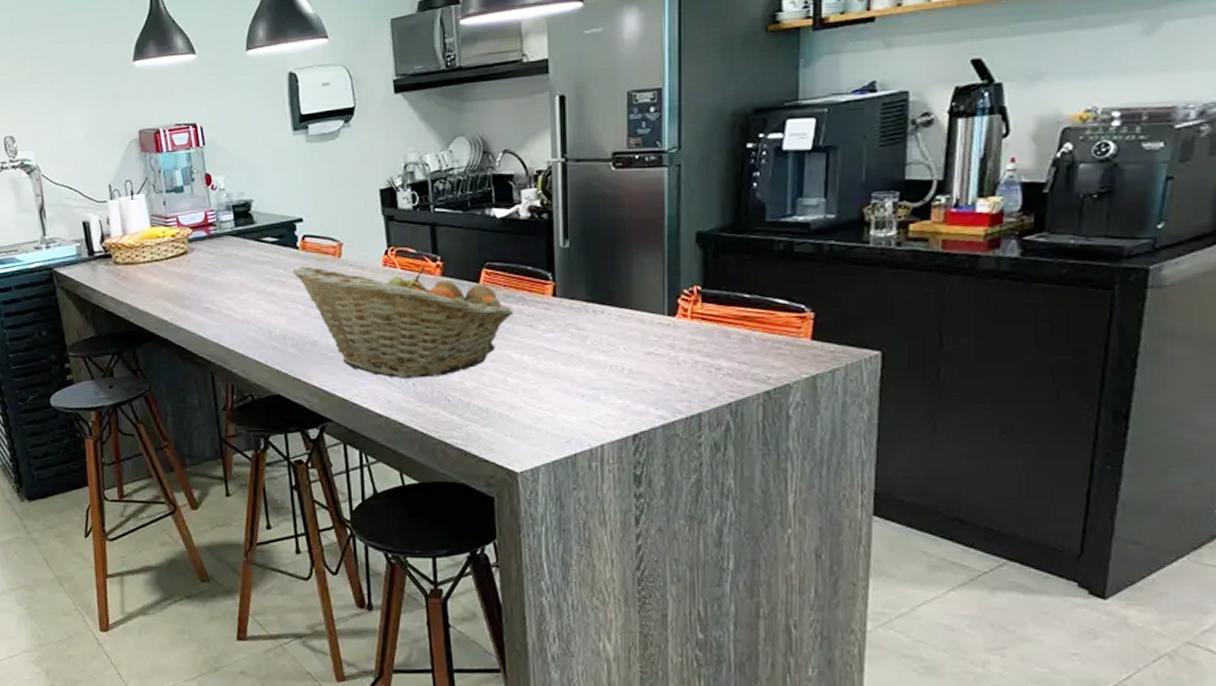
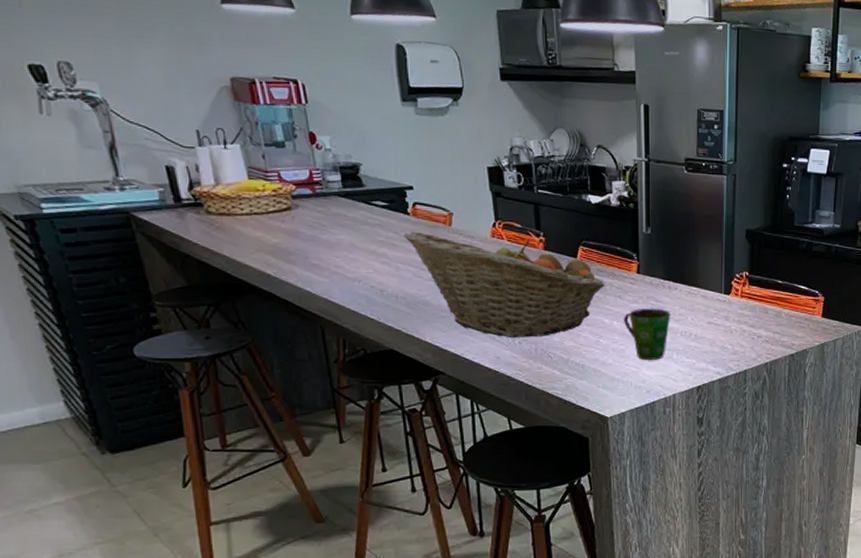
cup: none [537,337,597,402] -> present [624,308,671,360]

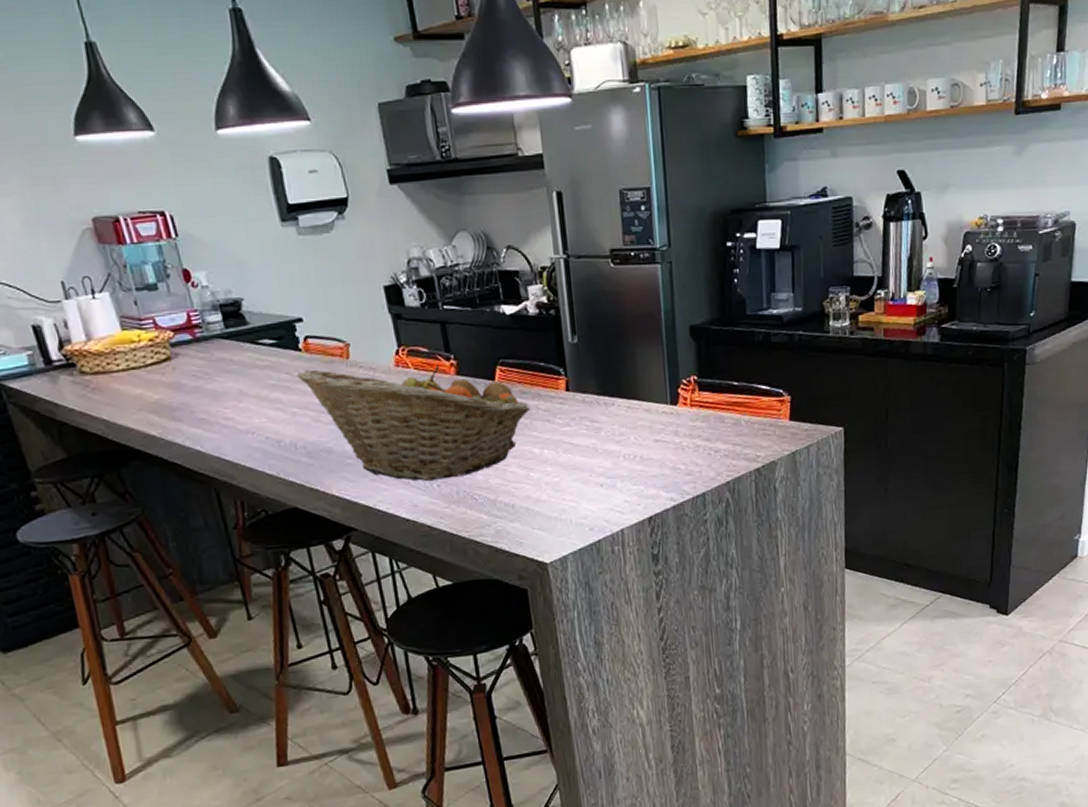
cup: present [624,308,671,360] -> none [555,429,610,492]

